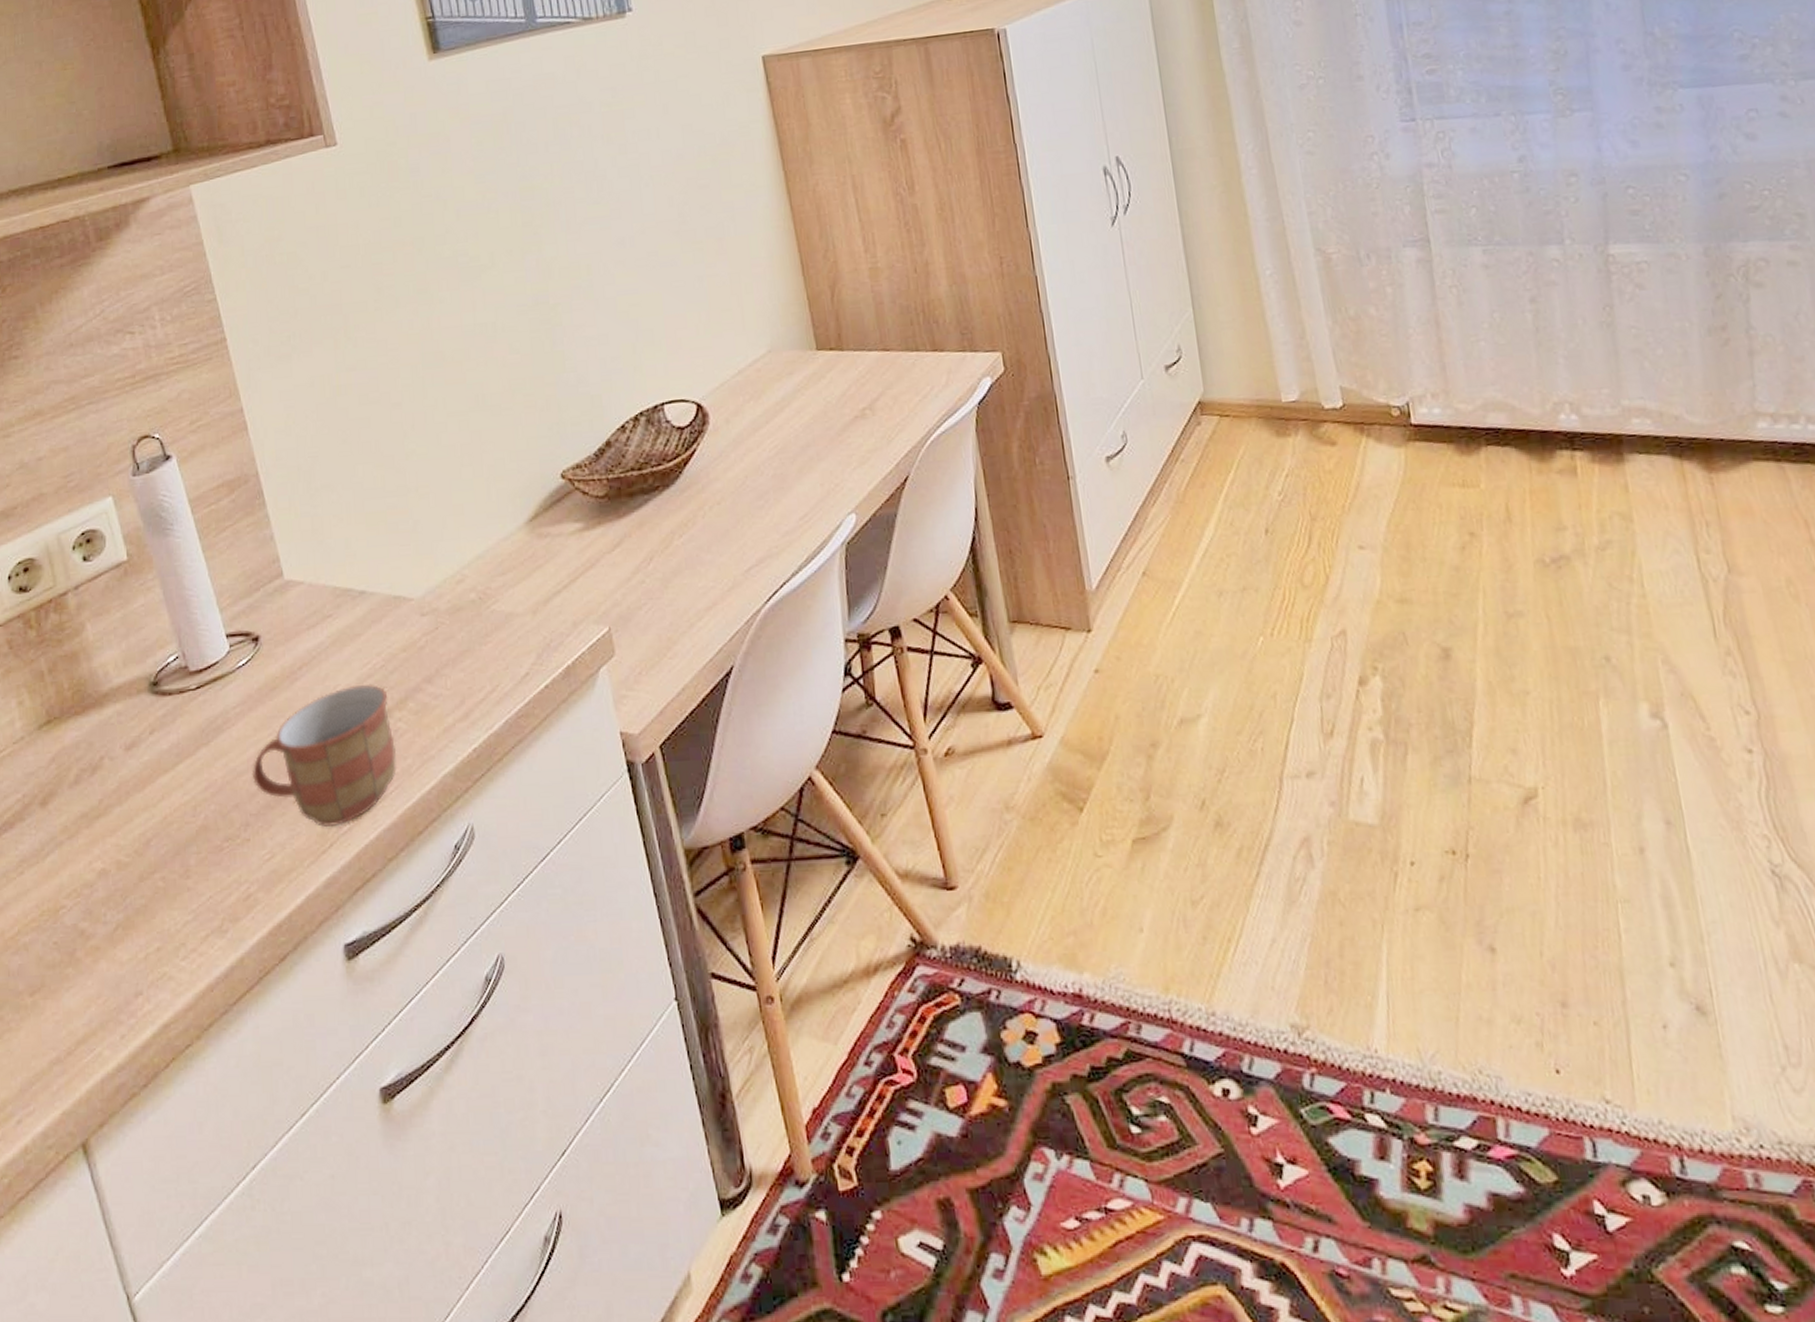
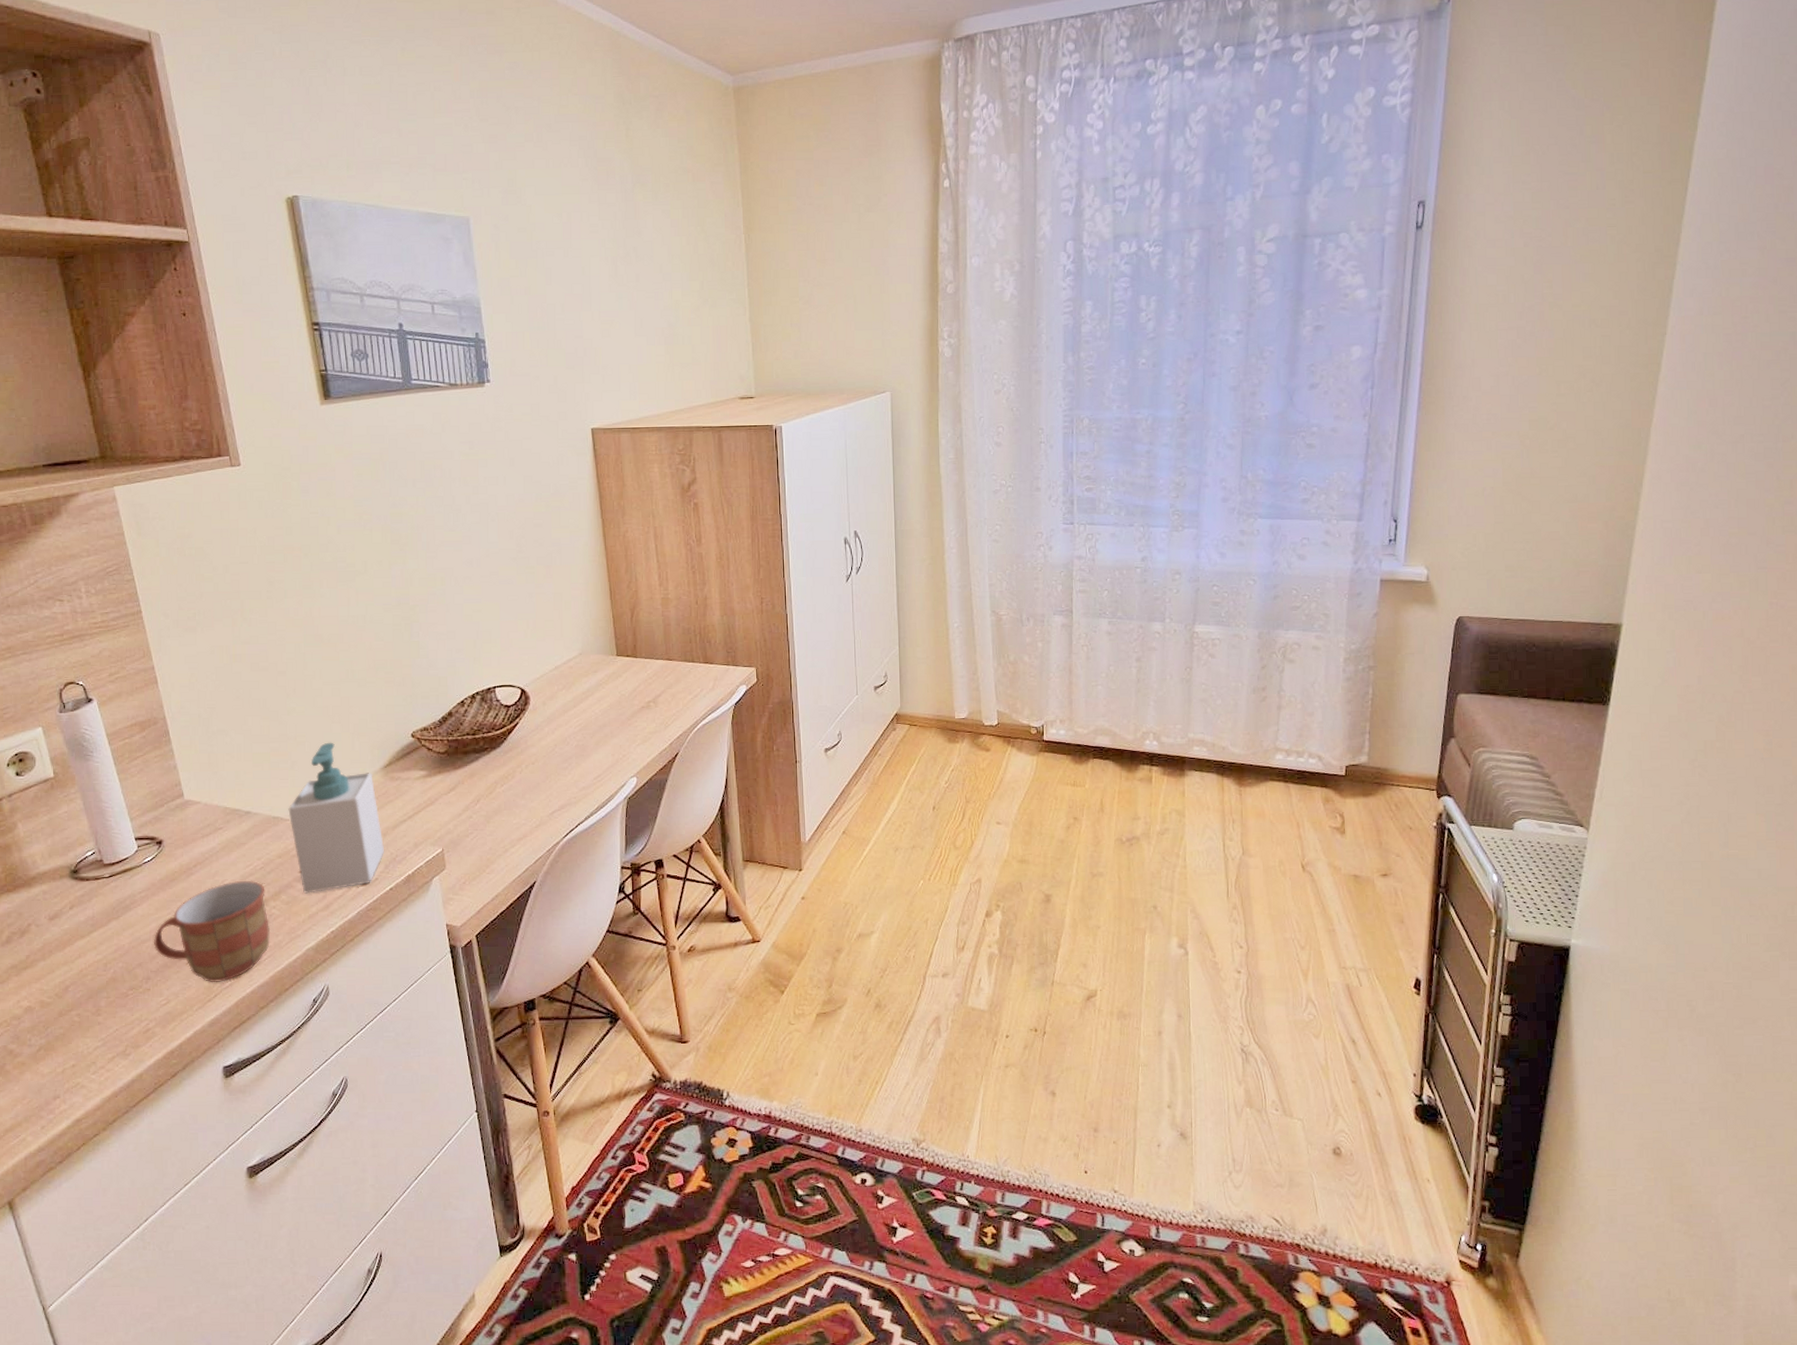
soap bottle: none [412,491,535,699] -> present [288,742,384,894]

